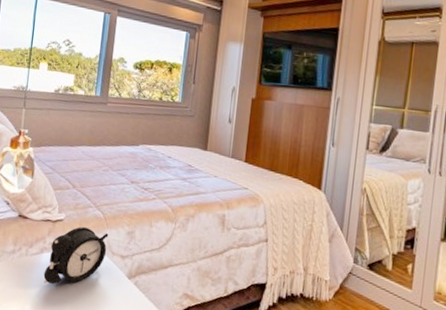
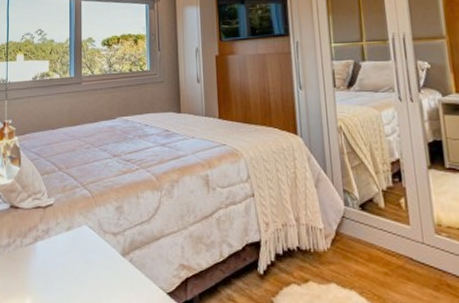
alarm clock: present [43,227,109,285] -> none [40,209,98,274]

